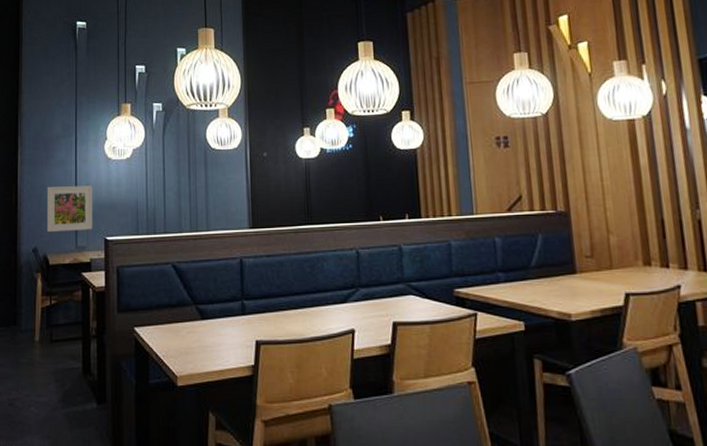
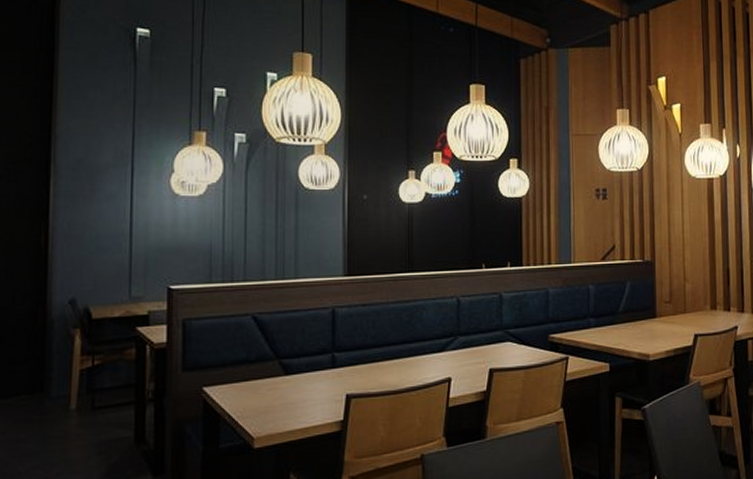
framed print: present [46,185,93,233] -> none [89,225,154,281]

